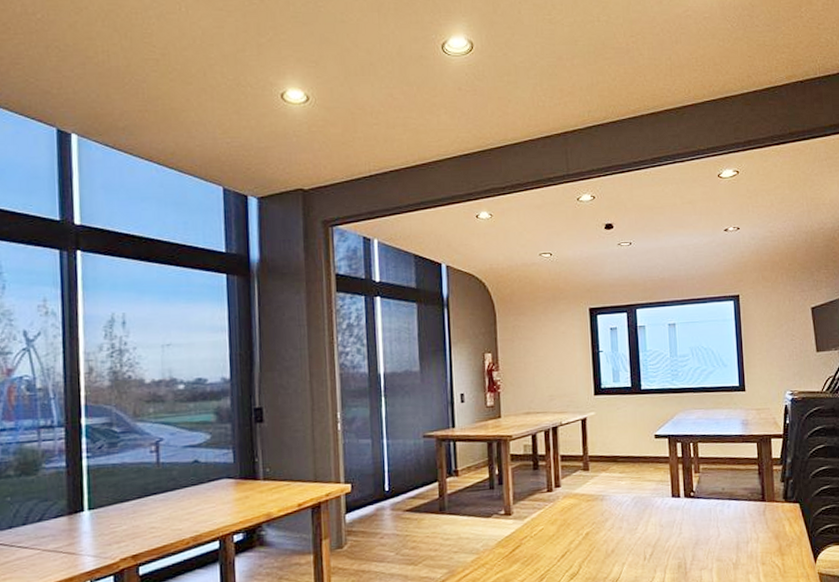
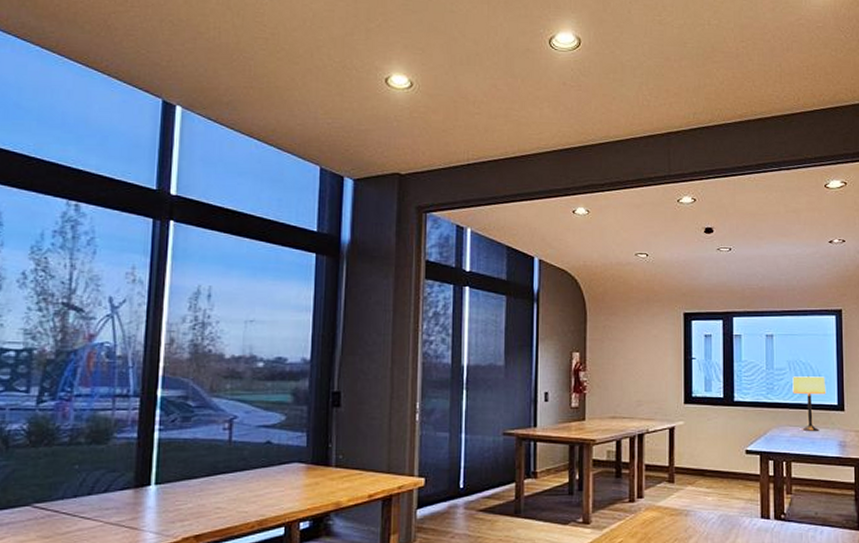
table lamp: none [695,360,728,414] -> present [792,375,826,432]

